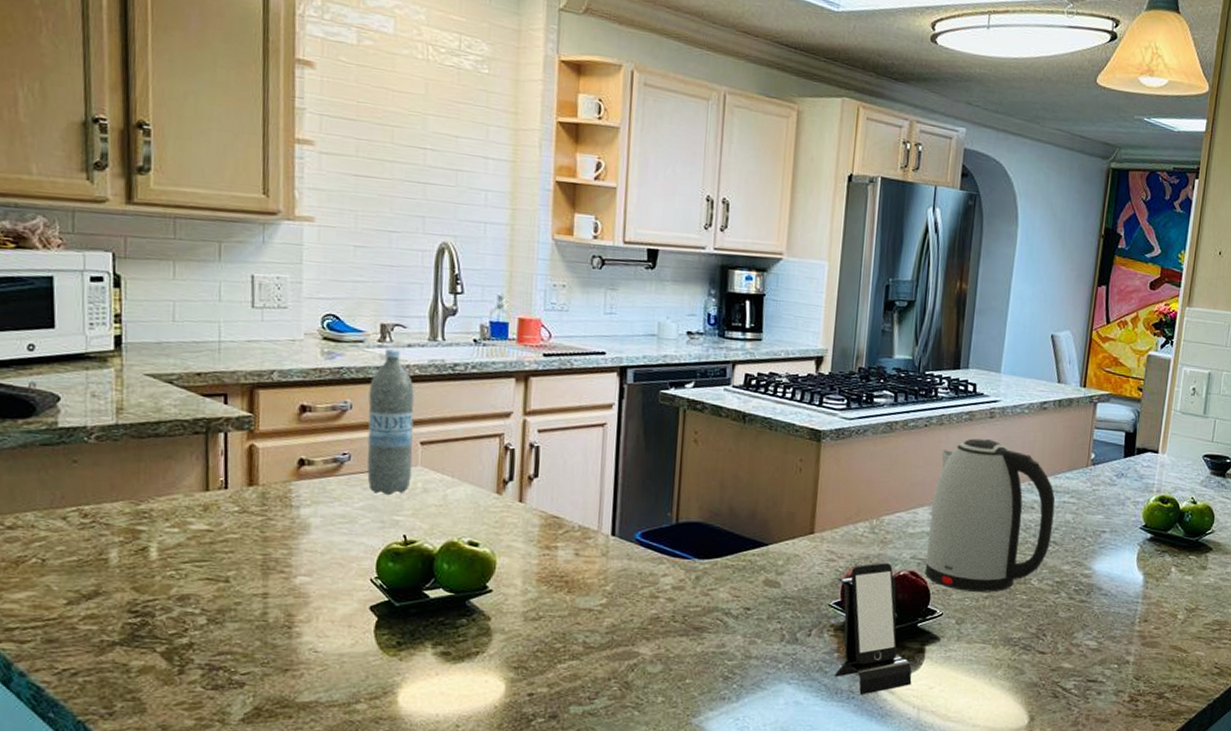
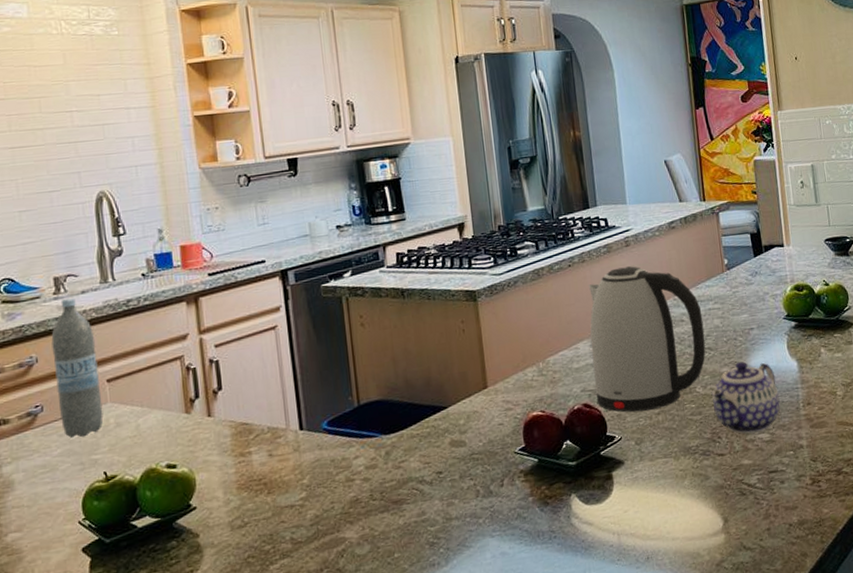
smartphone: present [834,562,912,695] -> none [518,400,607,533]
teapot: none [1045,563,1117,639] -> present [711,361,780,434]

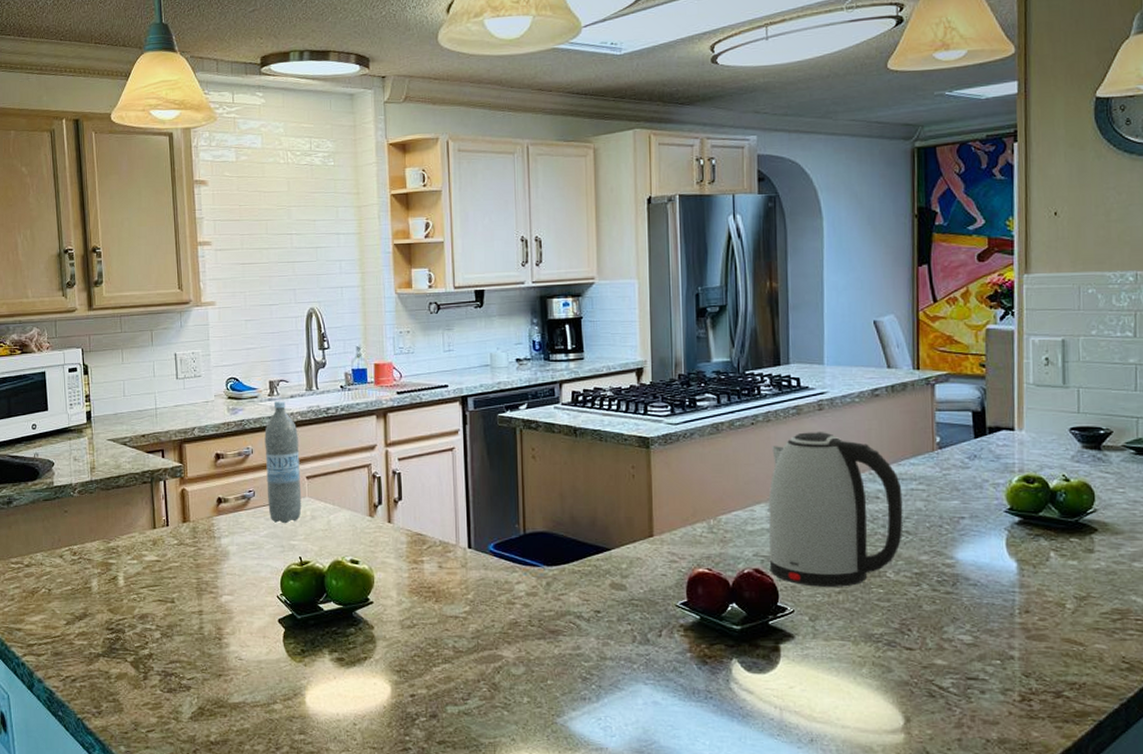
teapot: present [711,361,780,434] -> none [904,552,990,634]

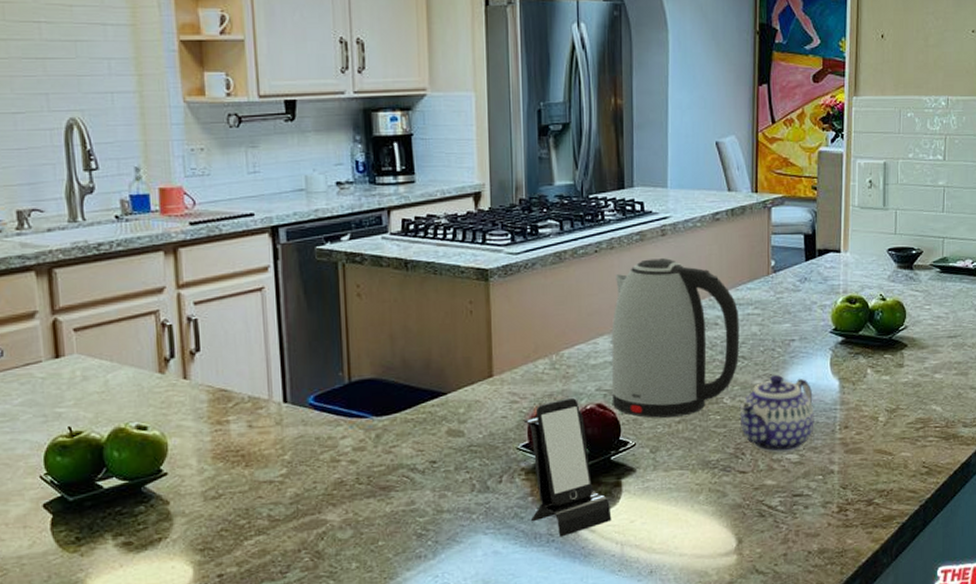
water bottle: present [264,400,302,524] -> none [13,234,69,388]
smartphone: none [682,561,770,695] -> present [523,397,612,537]
teapot: none [904,552,990,634] -> present [739,375,814,454]

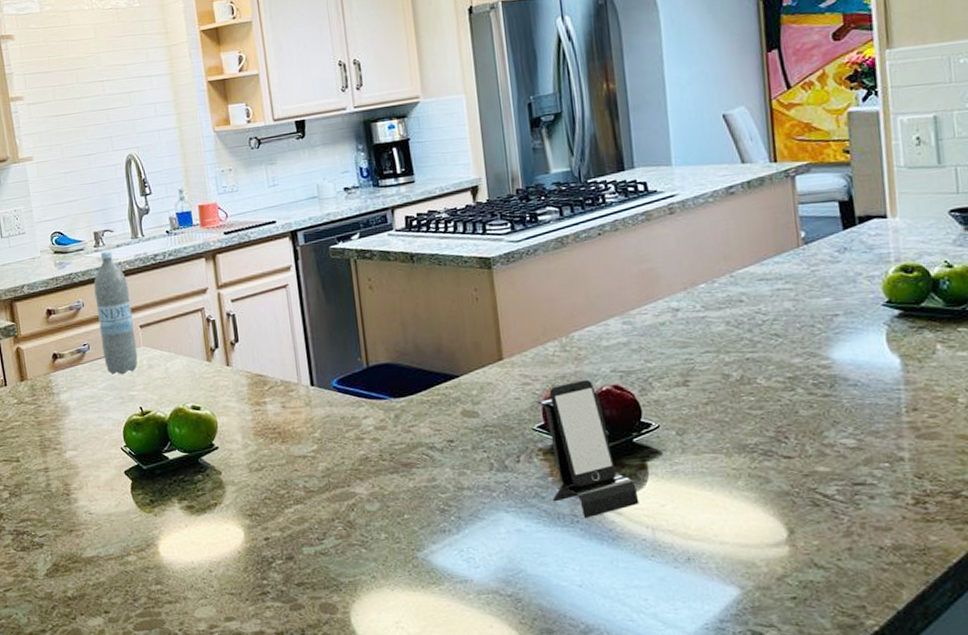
water bottle: none [13,234,69,388] -> present [93,250,138,375]
kettle: present [611,258,740,418] -> none [622,236,771,400]
teapot: present [739,375,814,454] -> none [776,353,873,438]

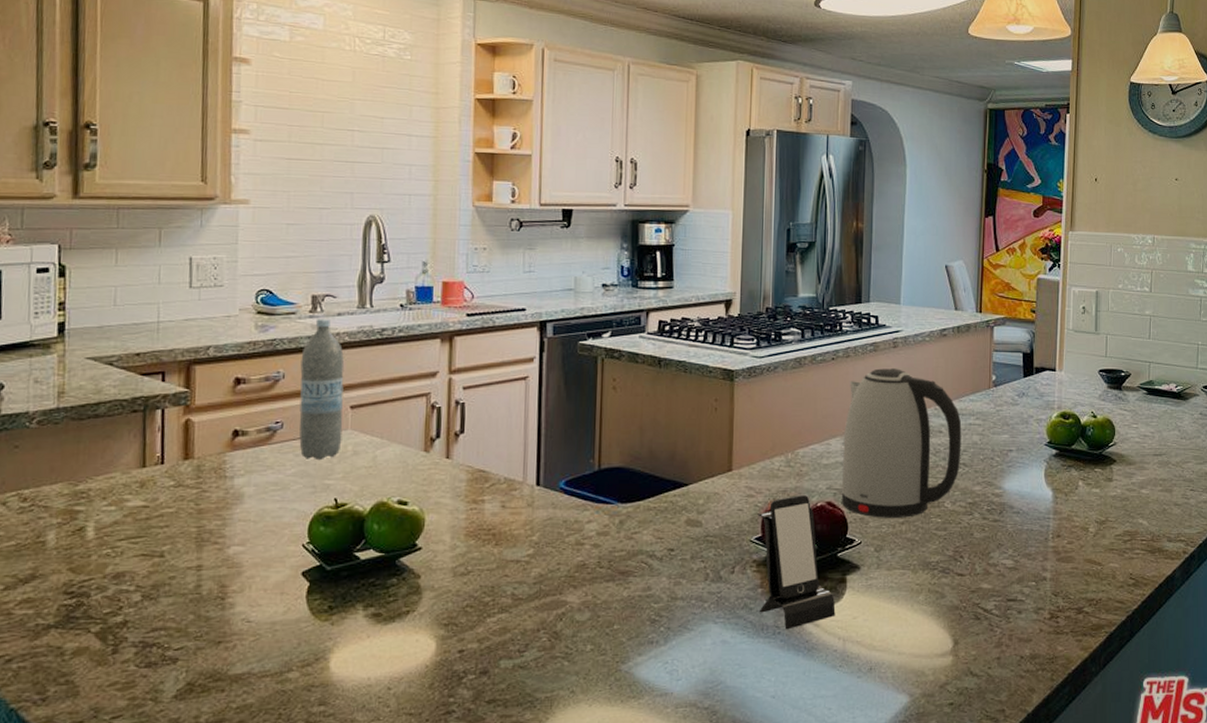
kettle: none [622,236,771,400] -> present [841,368,962,518]

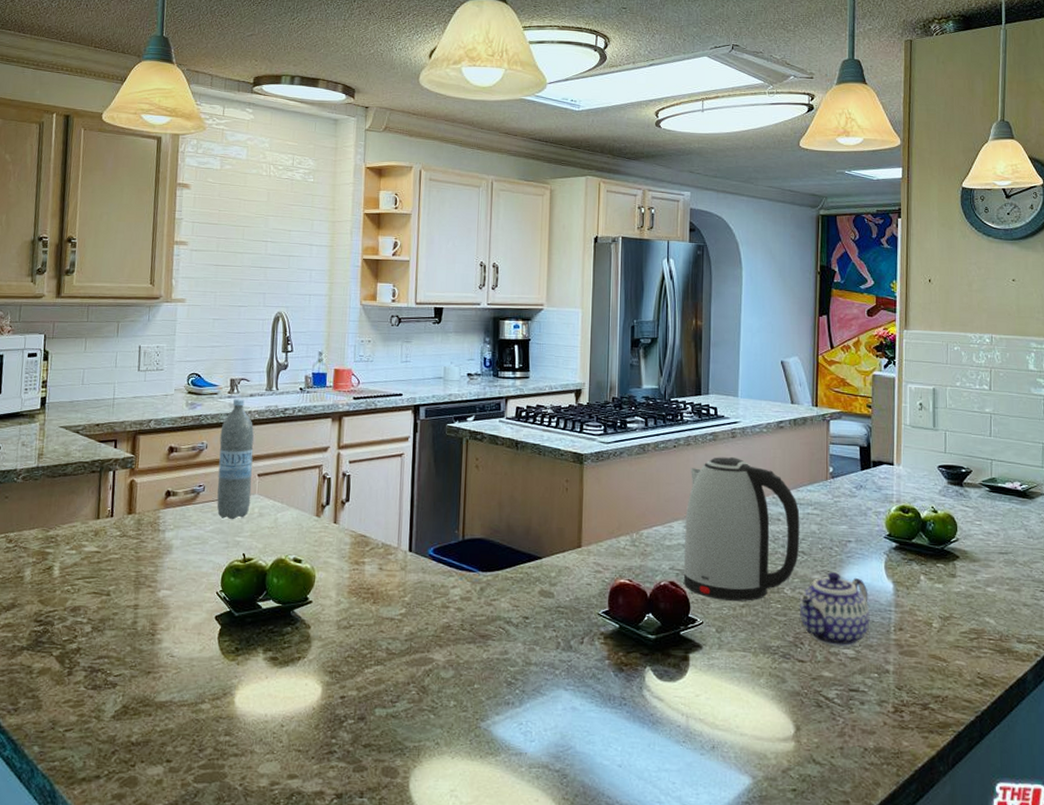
smartphone: present [757,494,836,630] -> none [605,573,679,702]
teapot: none [959,483,1029,559] -> present [799,572,870,648]

